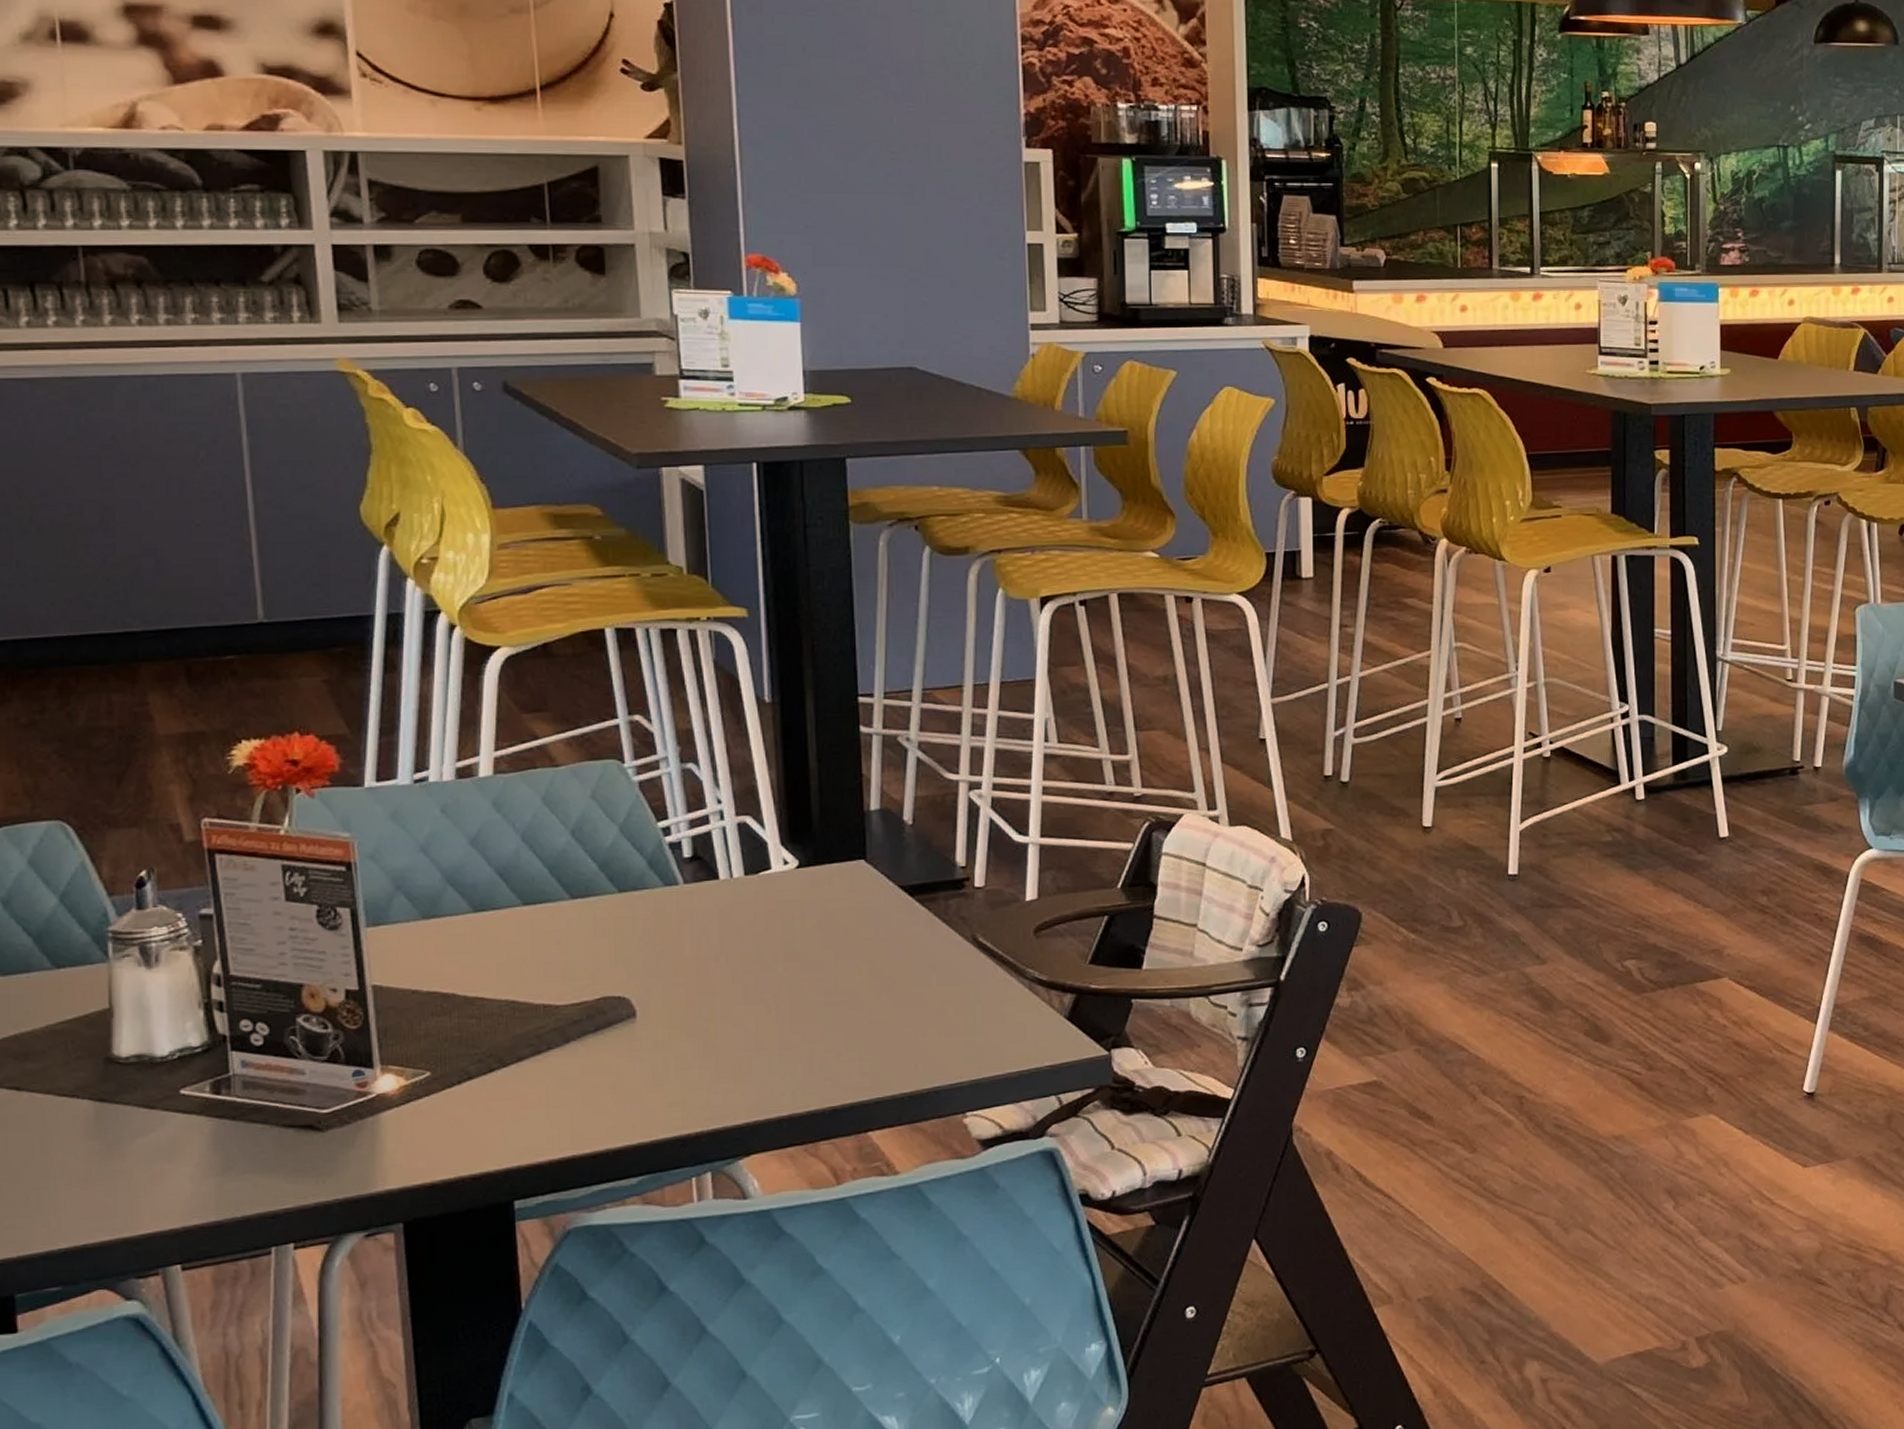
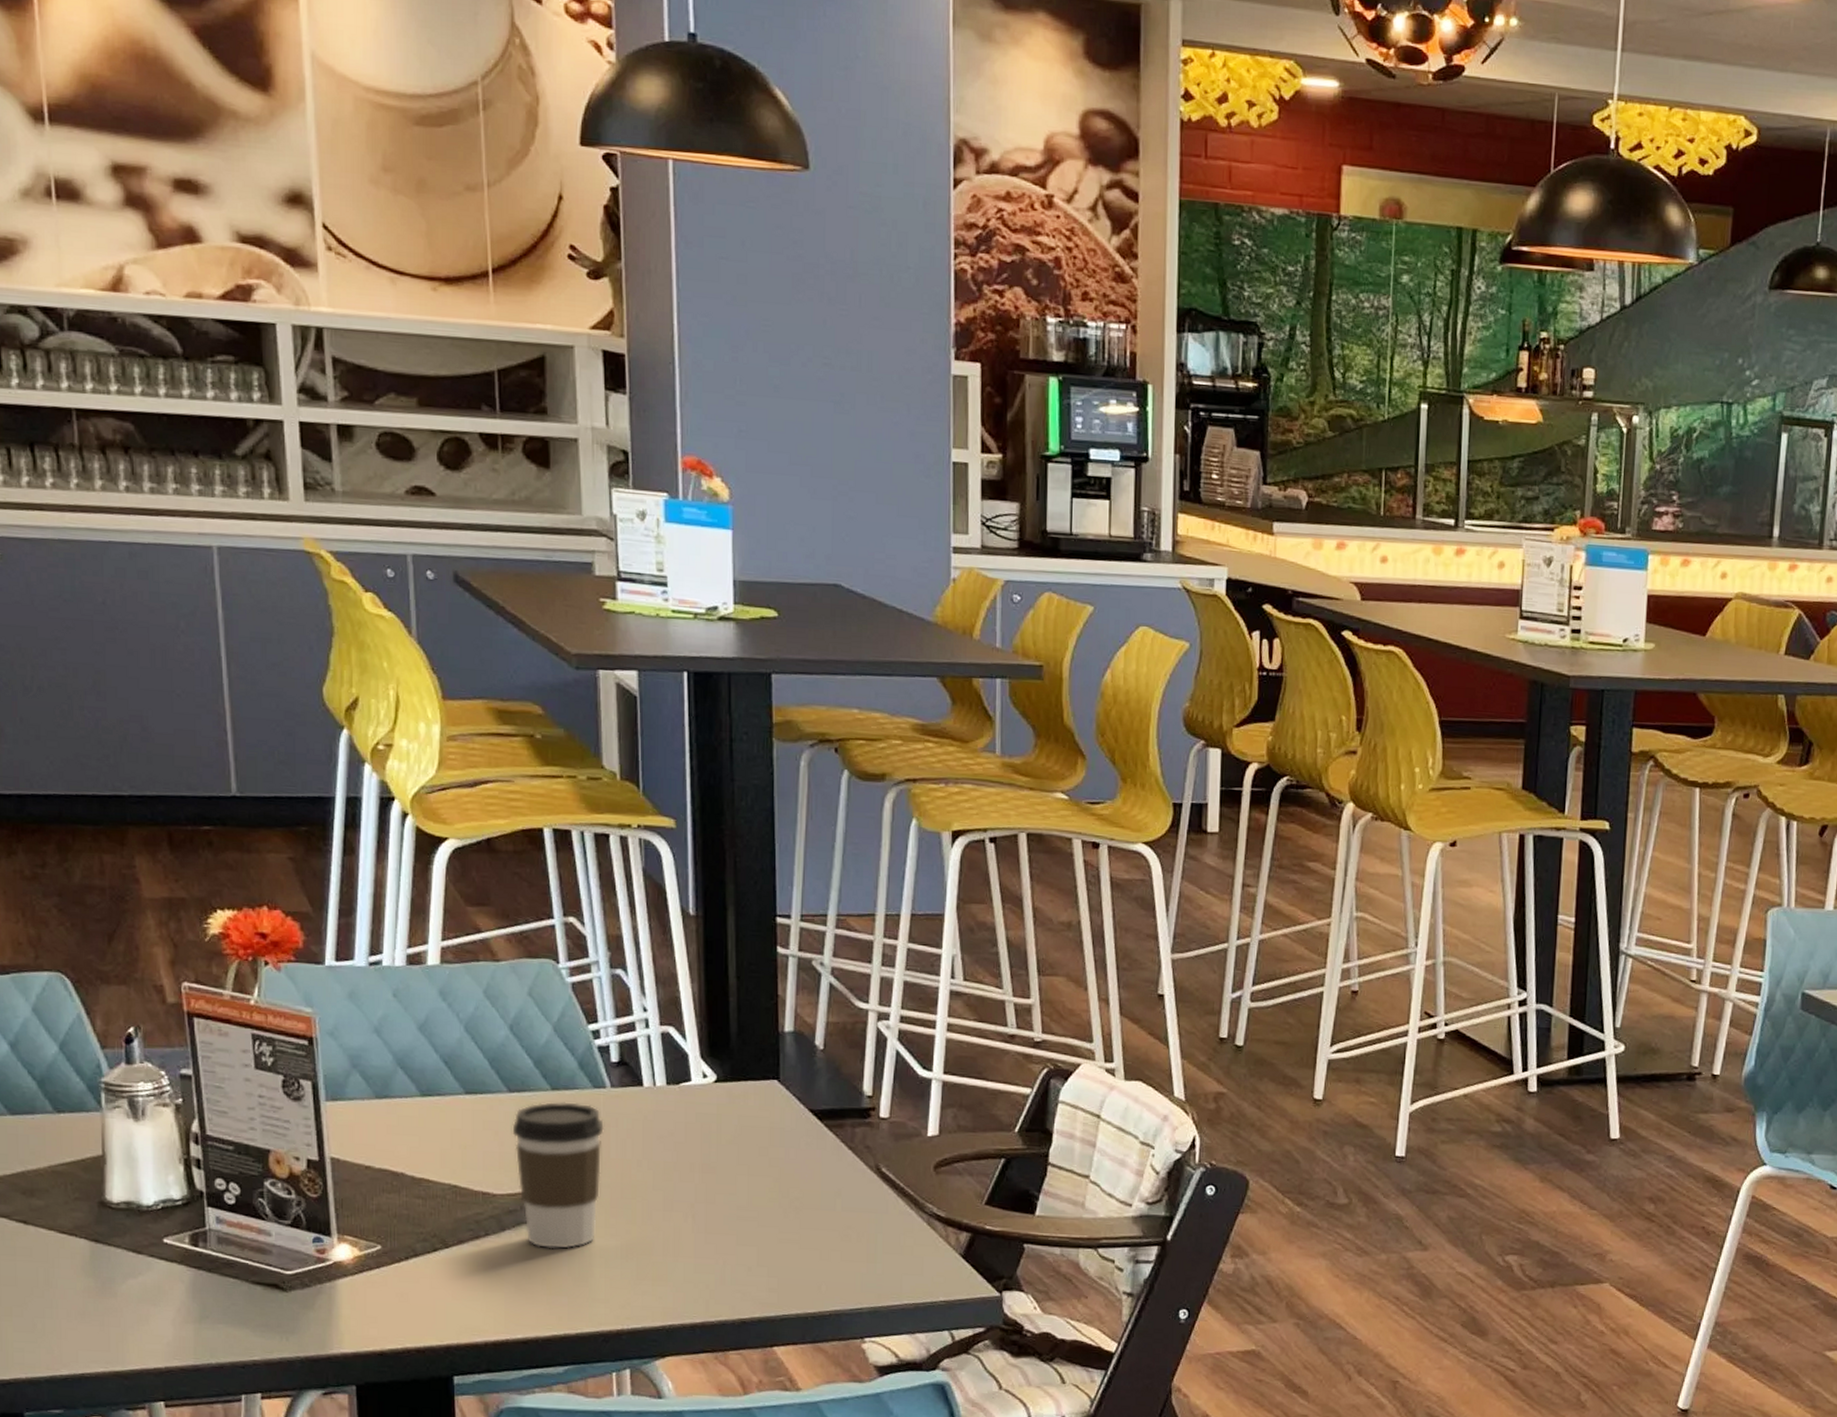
coffee cup: none [576,902,677,1056] -> present [512,1102,604,1249]

